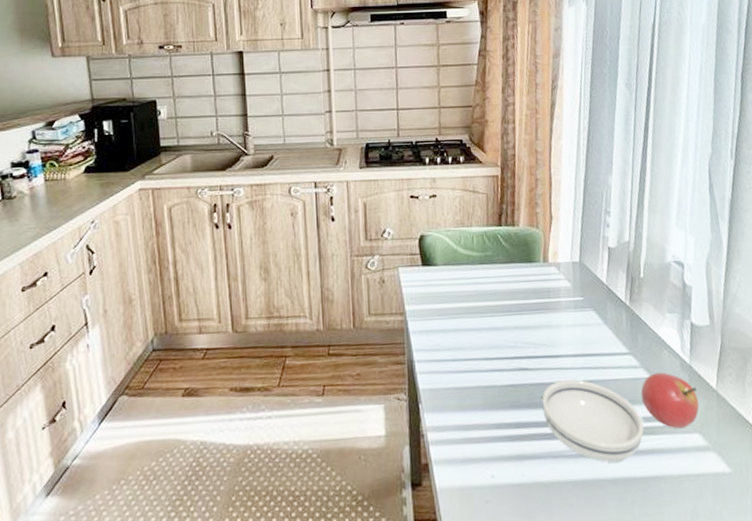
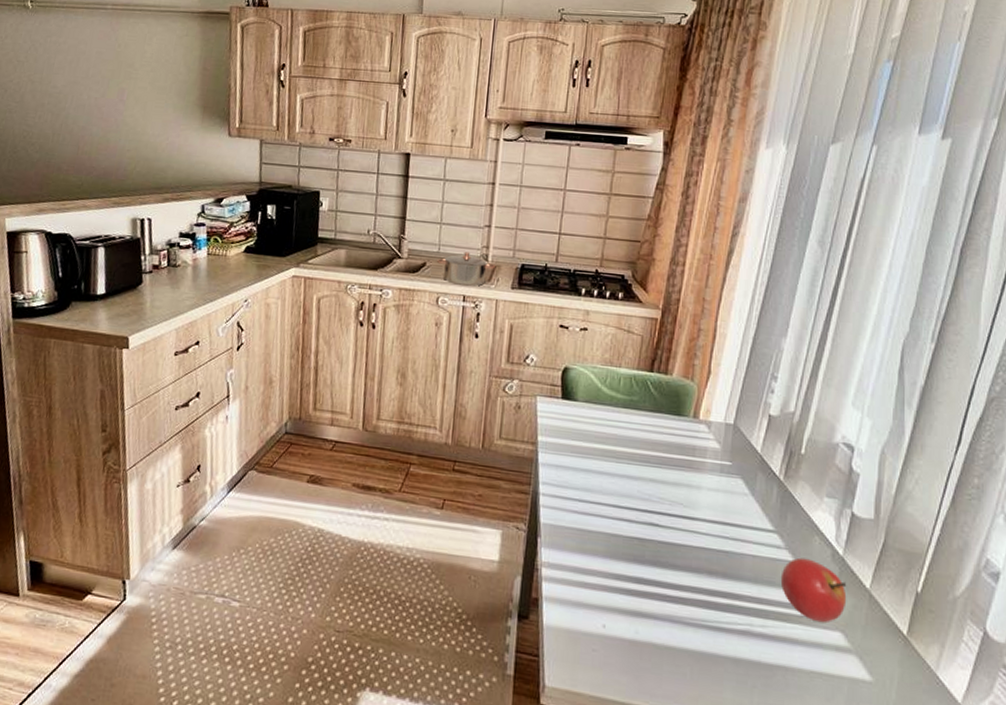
cooking pot: none [283,139,342,174] -> present [436,251,496,287]
bowl: present [542,379,644,462] -> none [668,544,778,642]

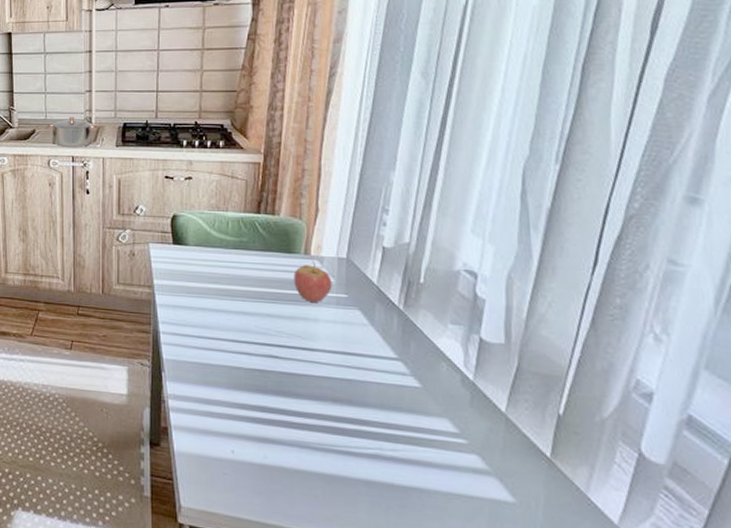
fruit: none [680,425,718,470] -> present [293,261,333,303]
fruit: present [780,557,847,623] -> none [408,383,481,447]

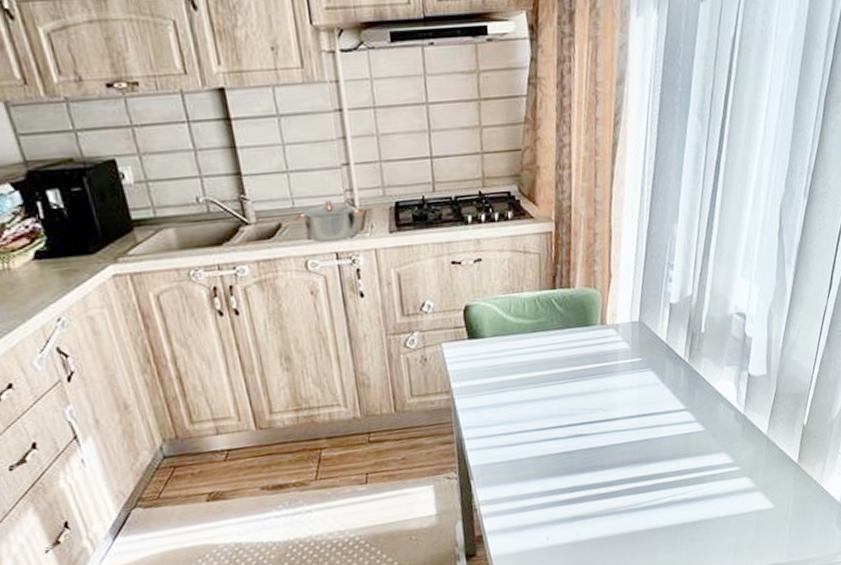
fruit: present [293,261,333,303] -> none [592,330,628,373]

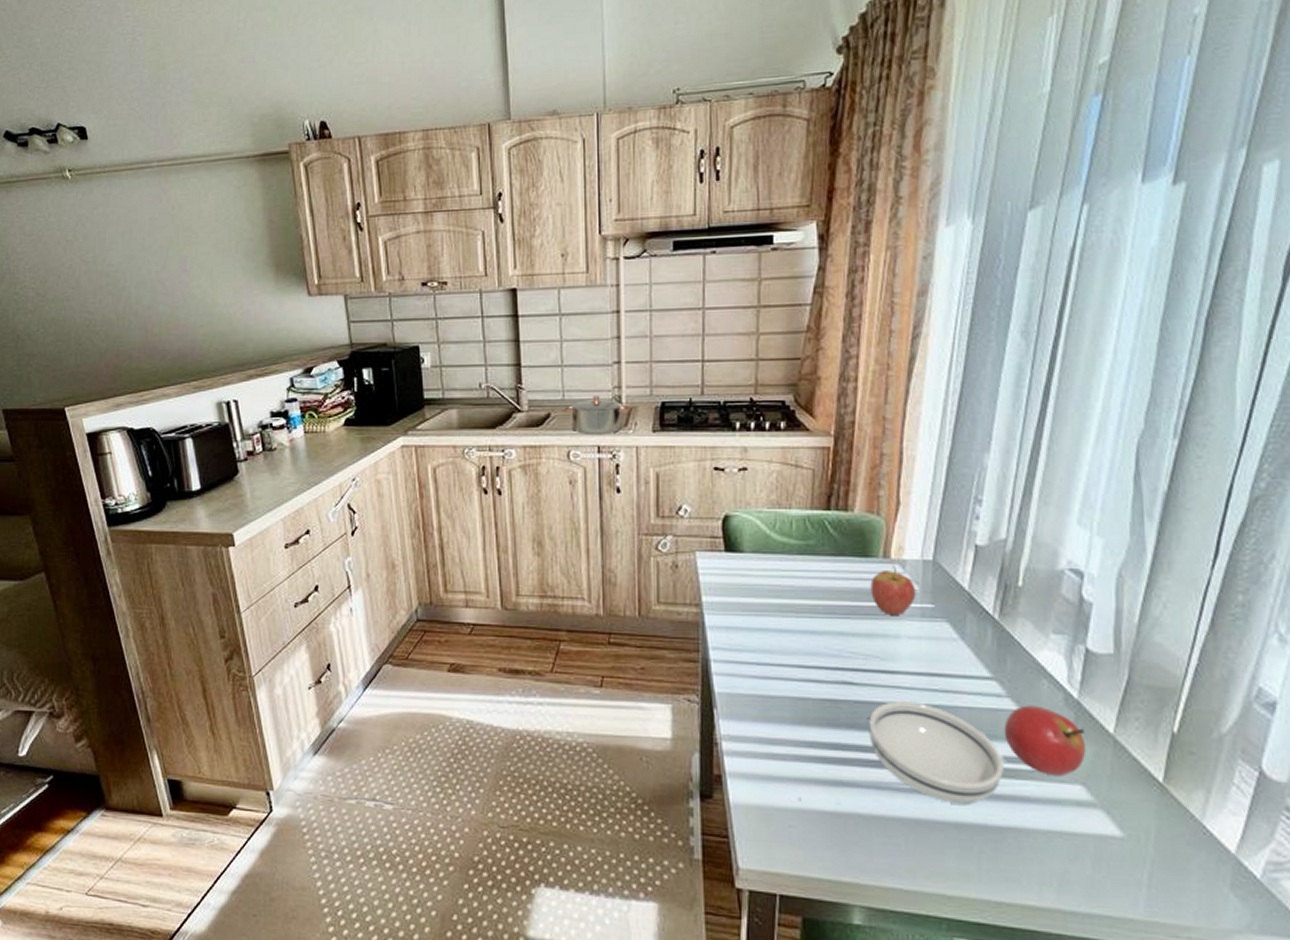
fruit: none [592,330,628,373] -> present [870,566,916,616]
bowl: none [597,439,696,513] -> present [868,701,1004,804]
fruit: none [694,424,750,475] -> present [1003,705,1087,777]

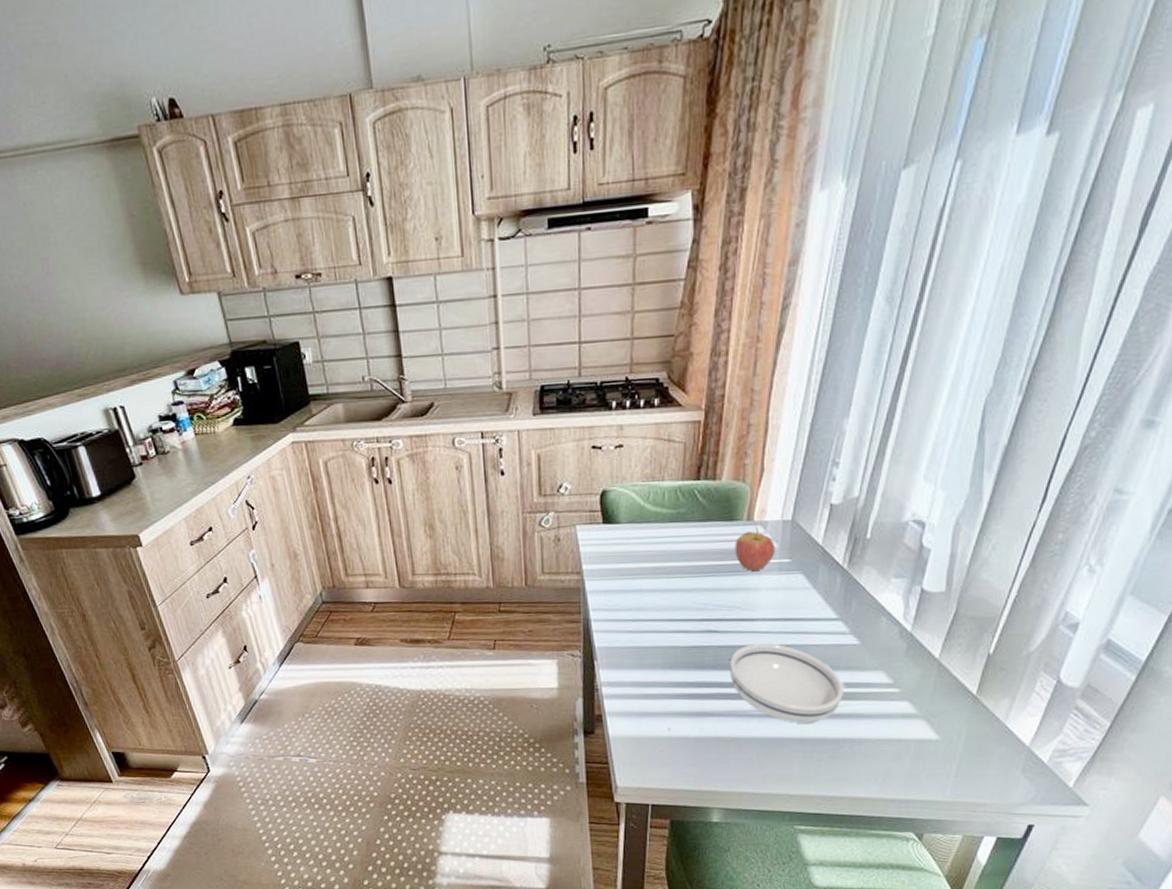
cooking pot: present [562,395,632,436] -> none [444,382,513,422]
fruit: present [1003,705,1087,777] -> none [845,639,915,696]

